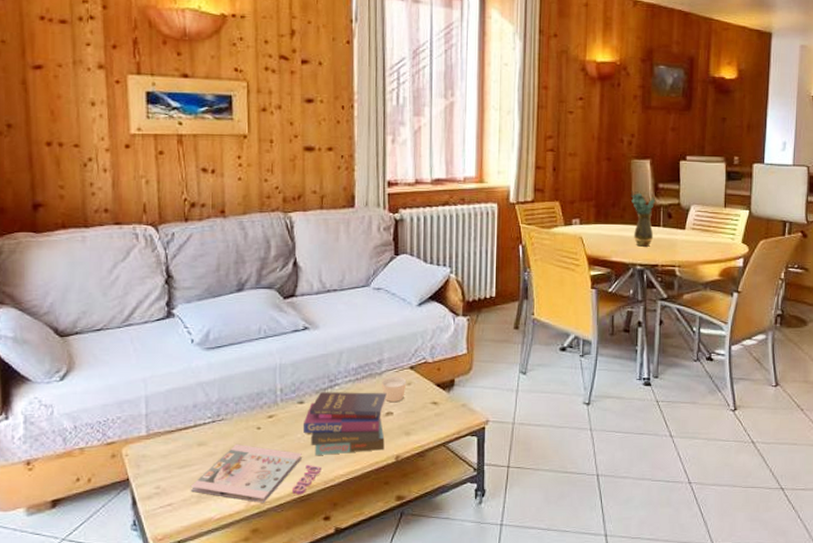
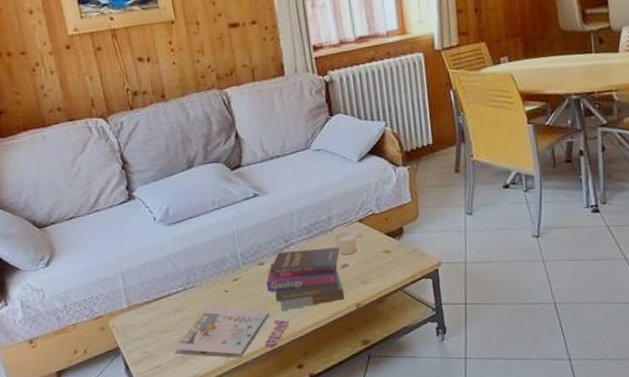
vase: present [630,190,656,247] -> none [557,20,587,76]

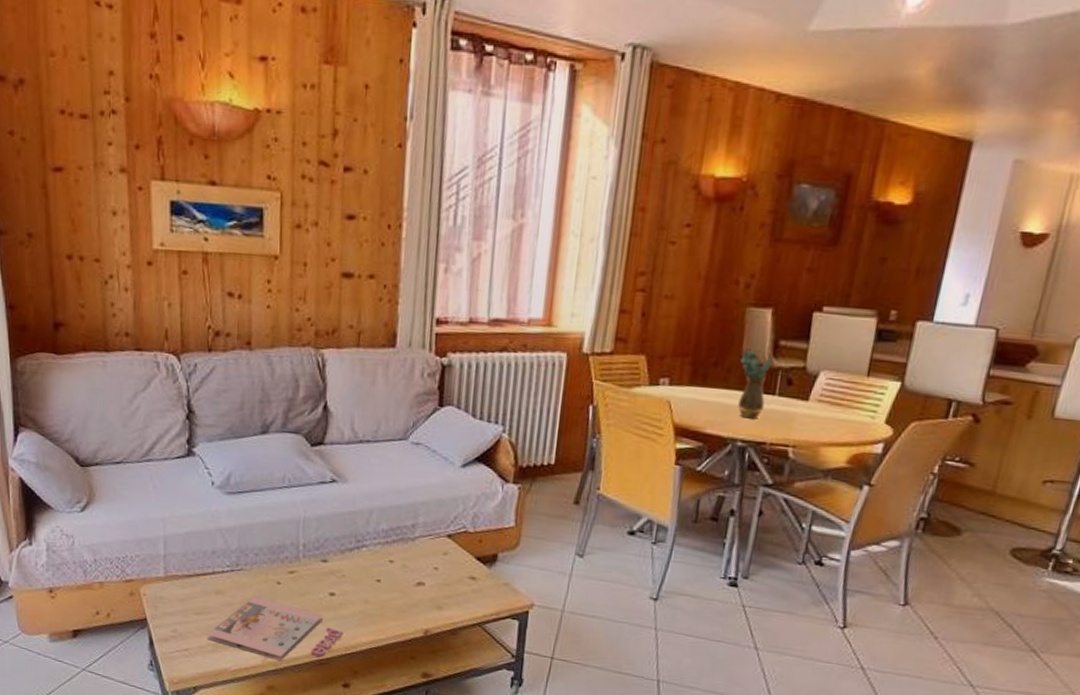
books: present [266,247,345,310] -> none [325,552,419,622]
candle: present [333,230,358,255] -> none [413,543,443,573]
vase: none [557,20,587,76] -> present [738,346,773,419]

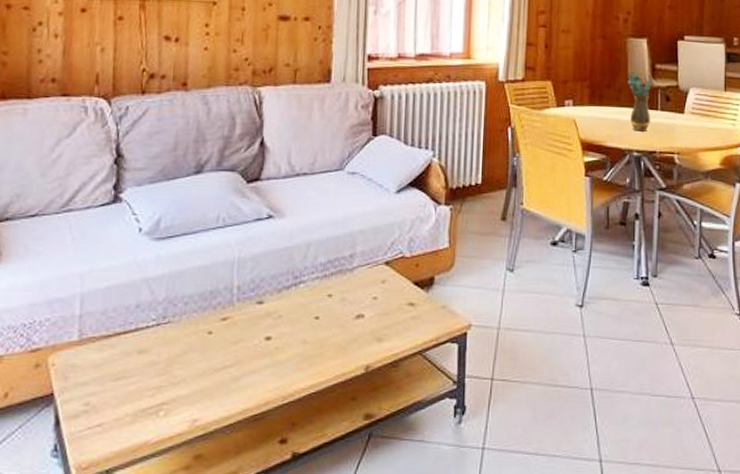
magazine: present [206,596,344,661] -> none [125,351,280,423]

